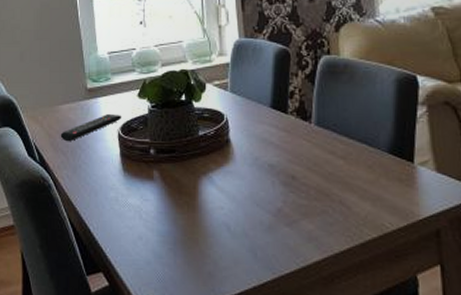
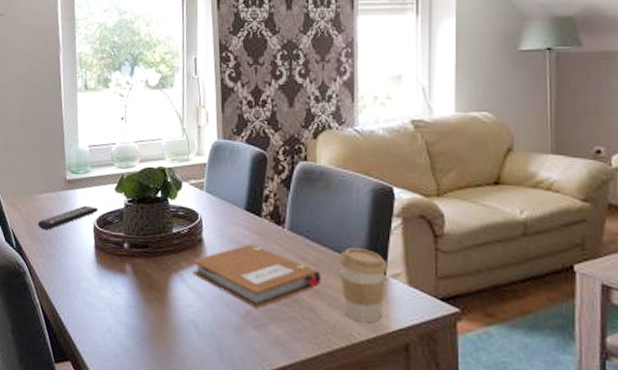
notebook: none [221,141,350,206] -> present [192,243,321,309]
coffee cup: none [367,138,416,212] -> present [339,248,388,323]

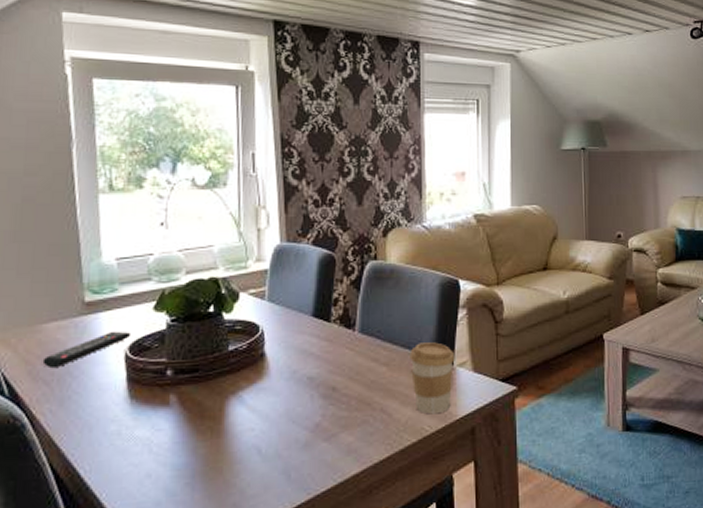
notebook: present [192,243,321,309] -> none [253,351,393,419]

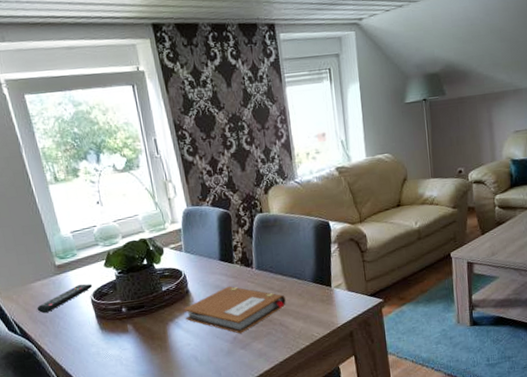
notebook: none [253,351,393,419] -> present [184,286,286,334]
coffee cup: present [410,342,455,415] -> none [297,271,333,325]

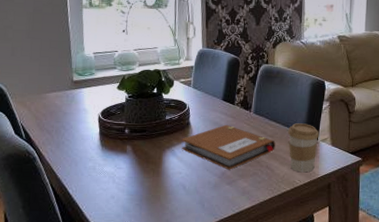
remote control: present [36,284,93,314] -> none [46,101,103,123]
coffee cup: none [297,271,333,325] -> present [288,123,319,173]

